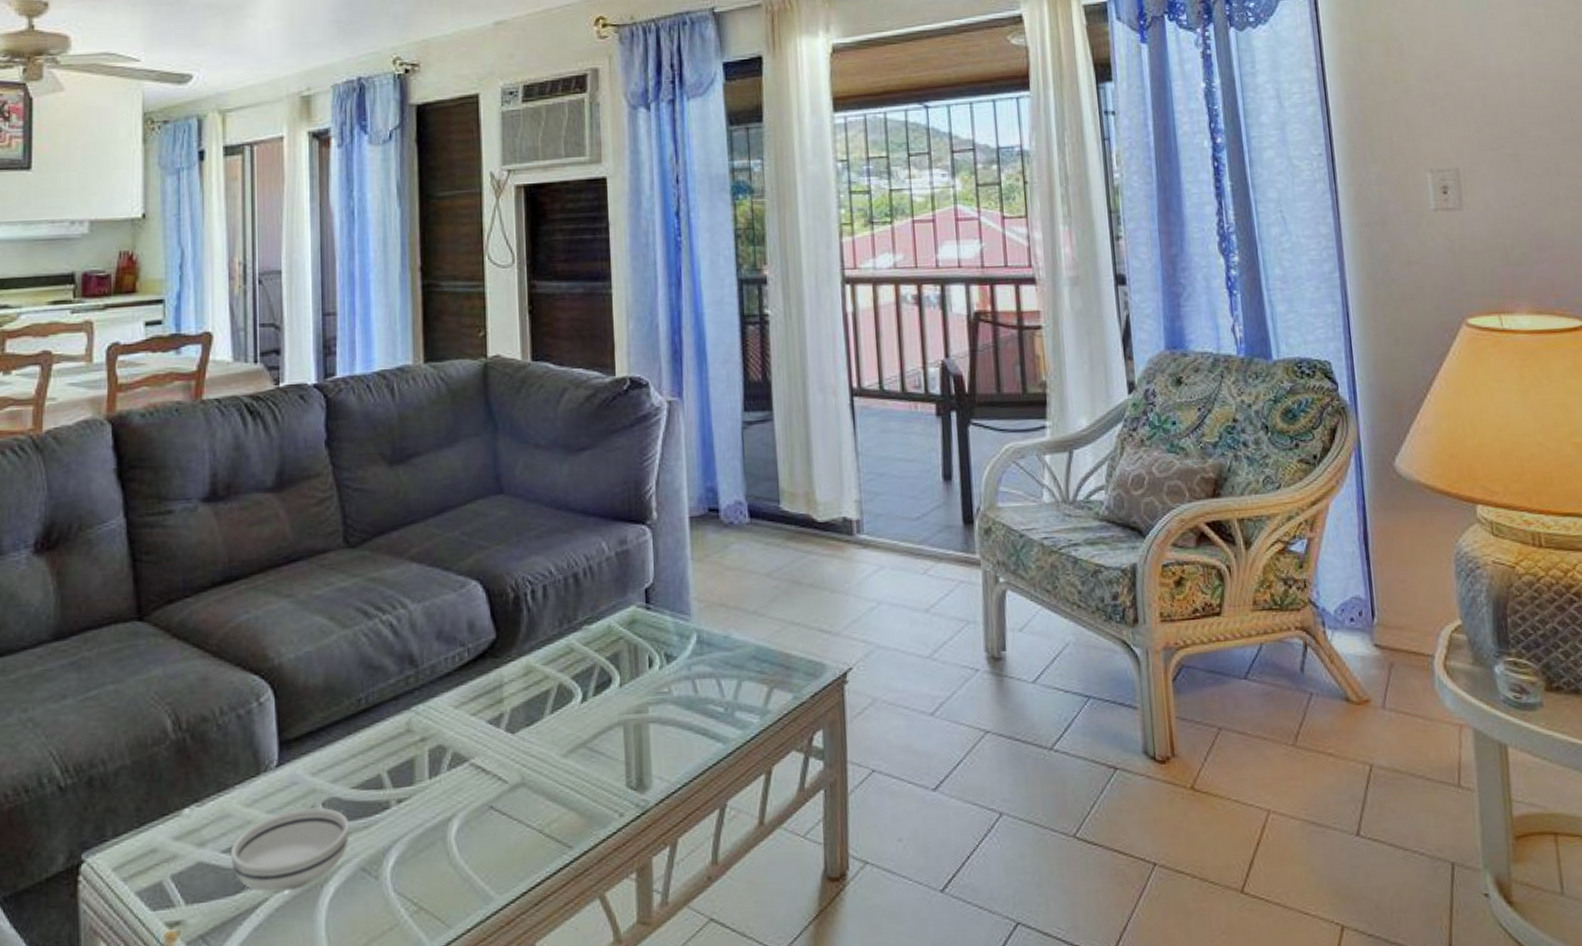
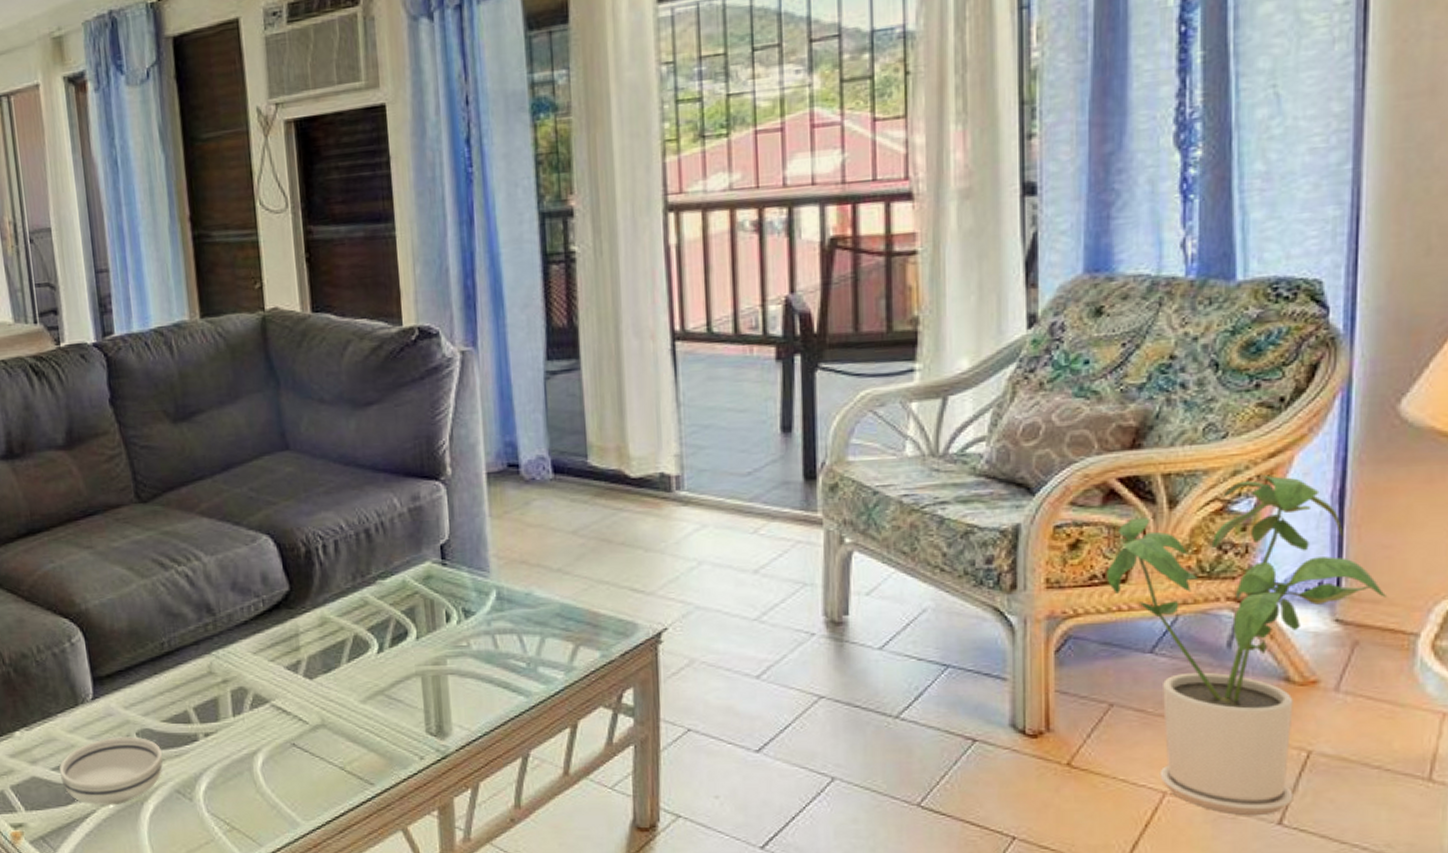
house plant: none [1205,521,1408,829] -> present [1106,476,1388,816]

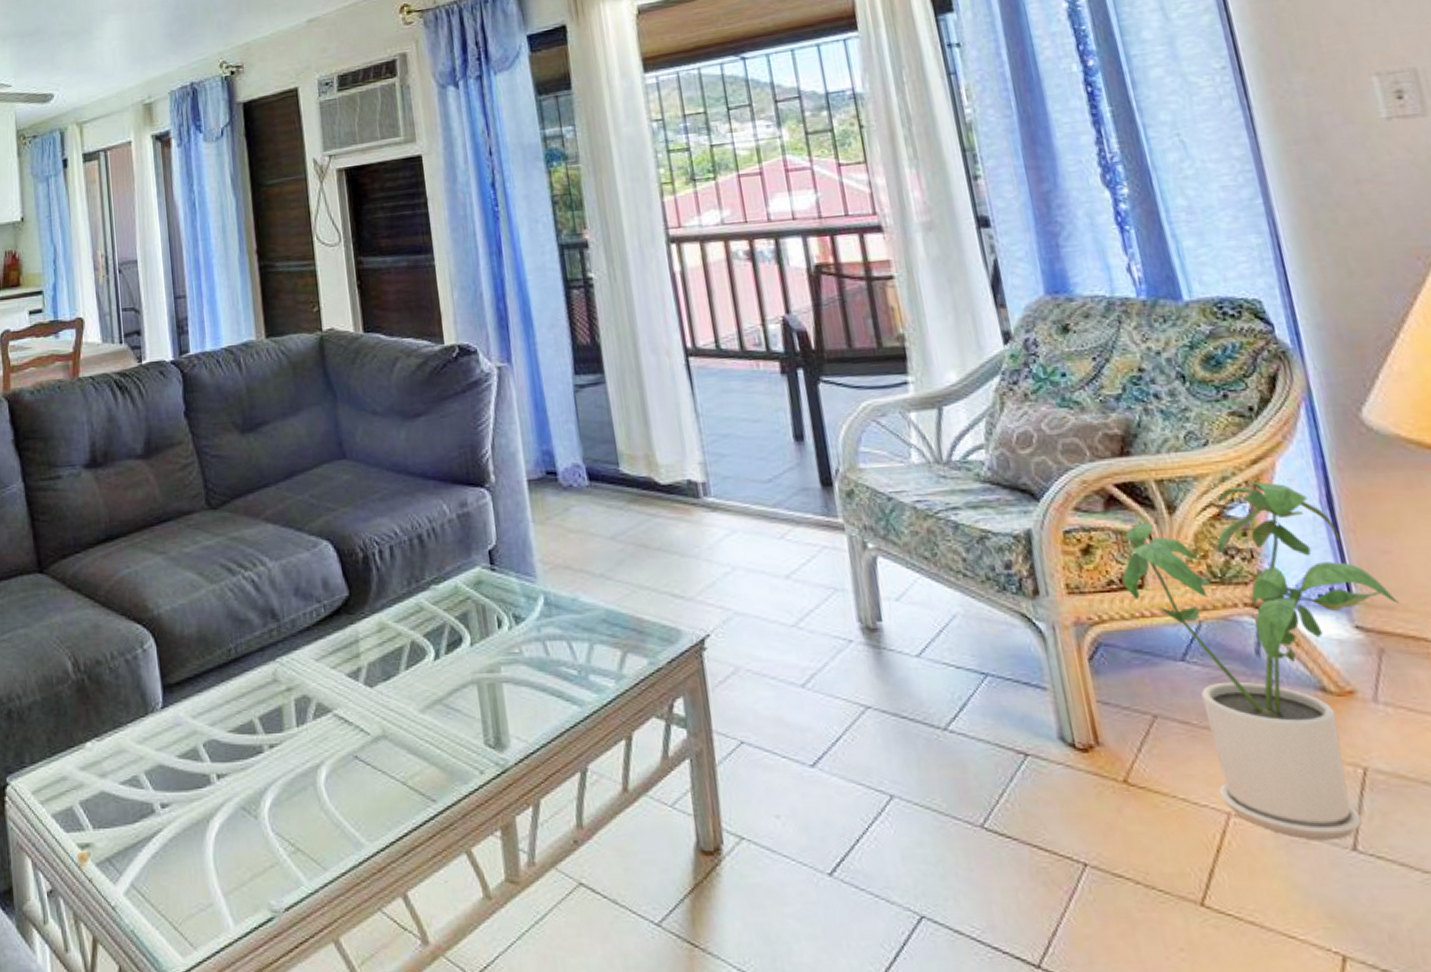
bowl: present [58,735,163,807] -> none [127,747,229,825]

